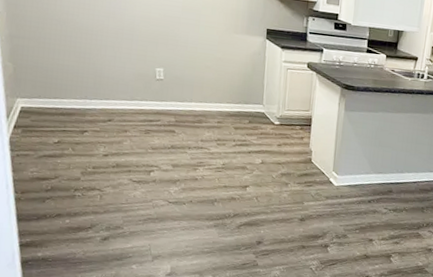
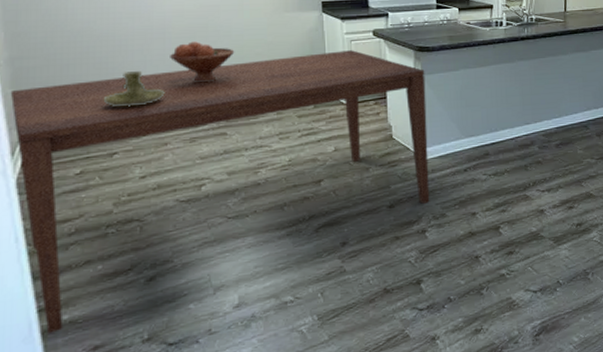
dining table: none [8,63,348,265] -> present [10,50,430,334]
candle holder: none [79,63,129,95] -> present [103,71,165,107]
fruit bowl: none [135,46,189,85] -> present [170,41,235,83]

